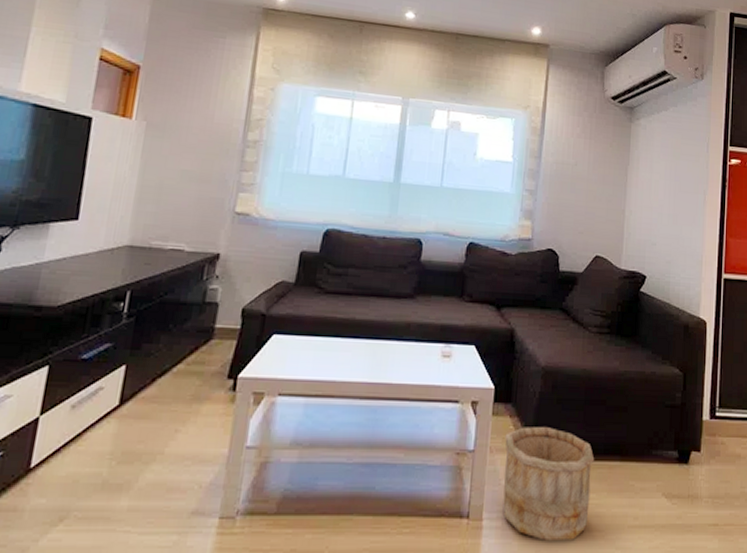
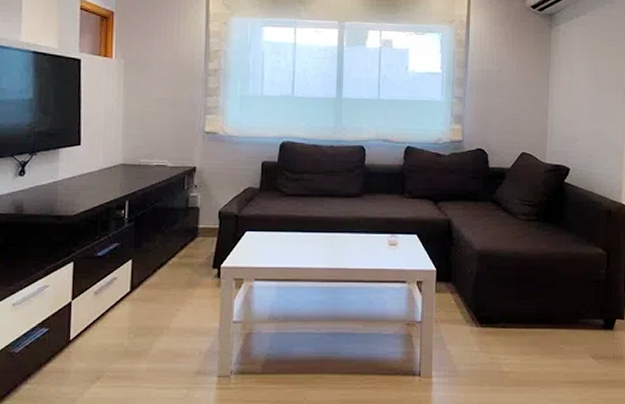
wooden bucket: present [503,427,595,540] -> none [448,301,528,394]

